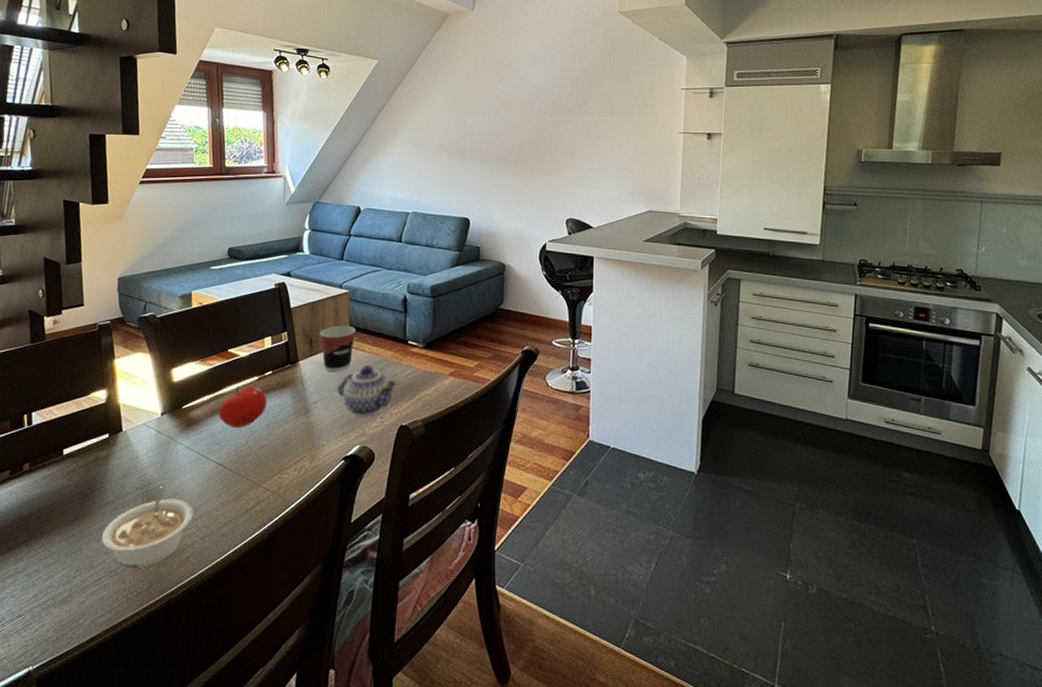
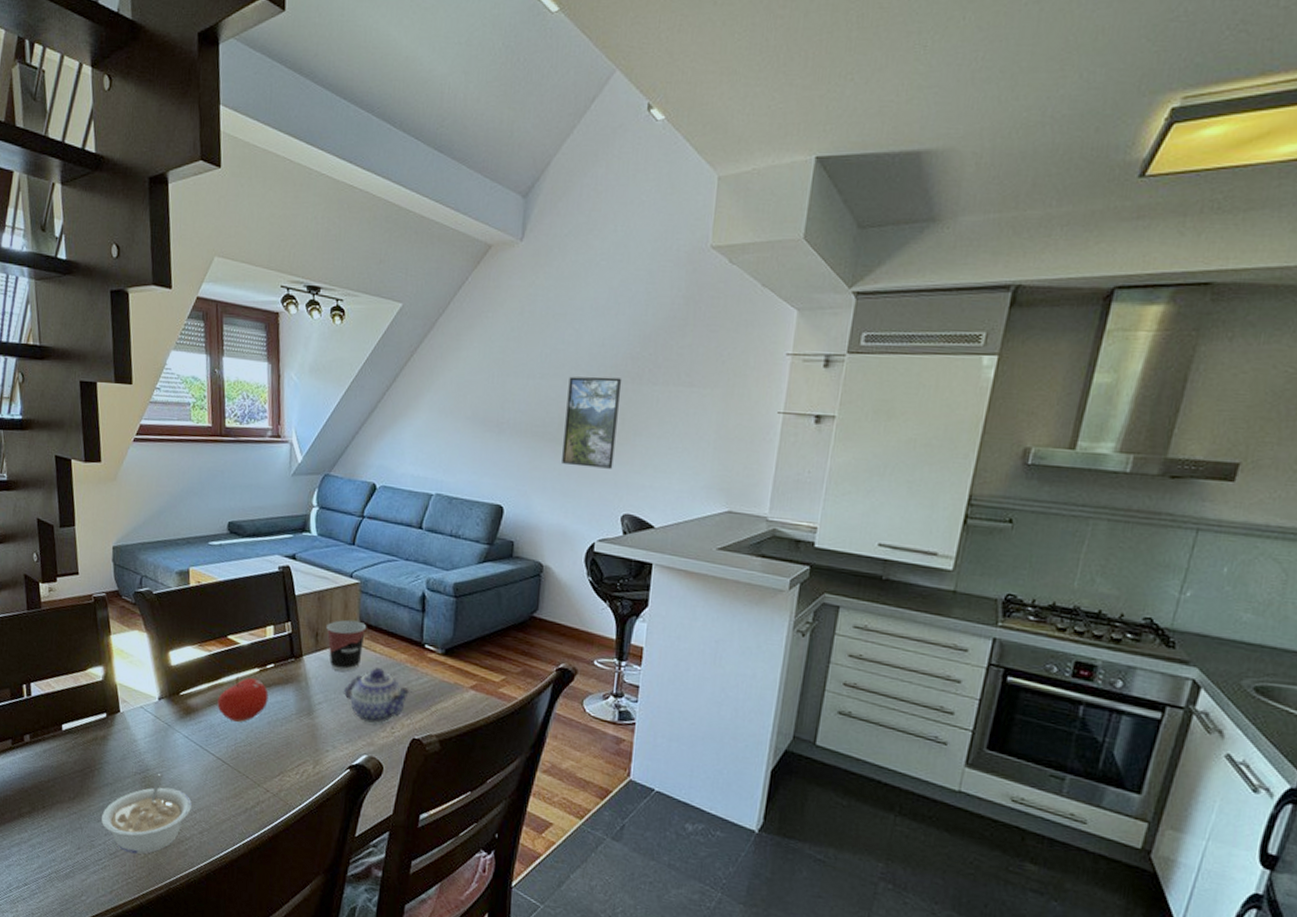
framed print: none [515,111,559,183] -> present [562,376,622,469]

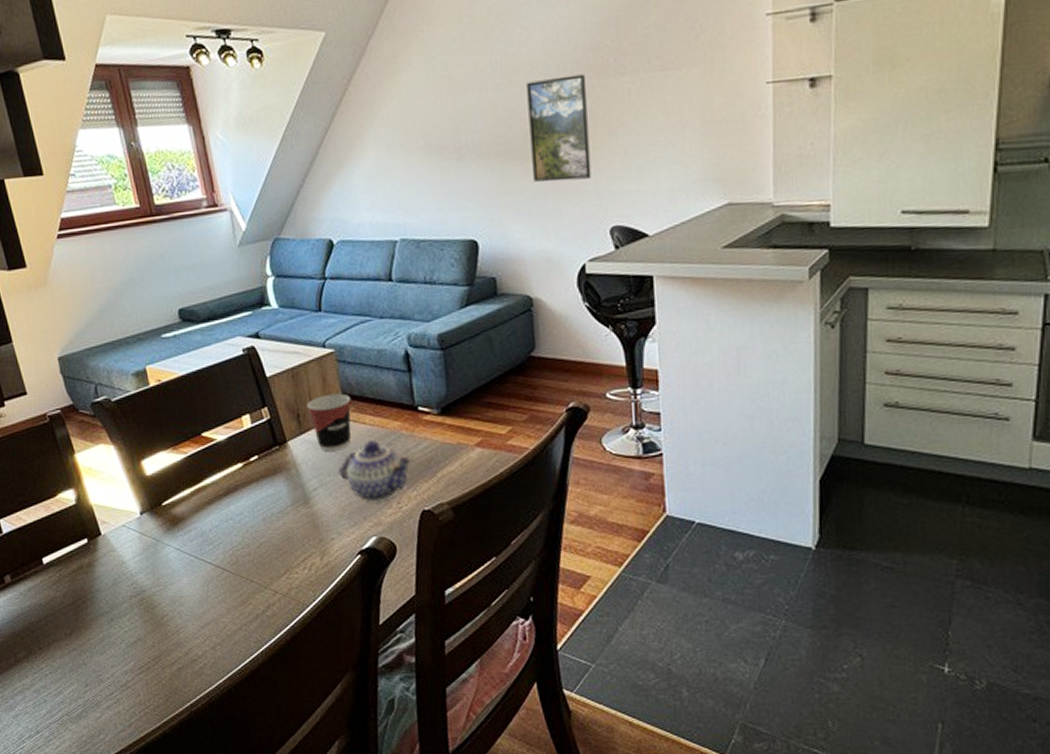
legume: present [101,773,193,854] -> none [104,592,199,682]
fruit: present [217,676,269,722] -> none [204,475,259,524]

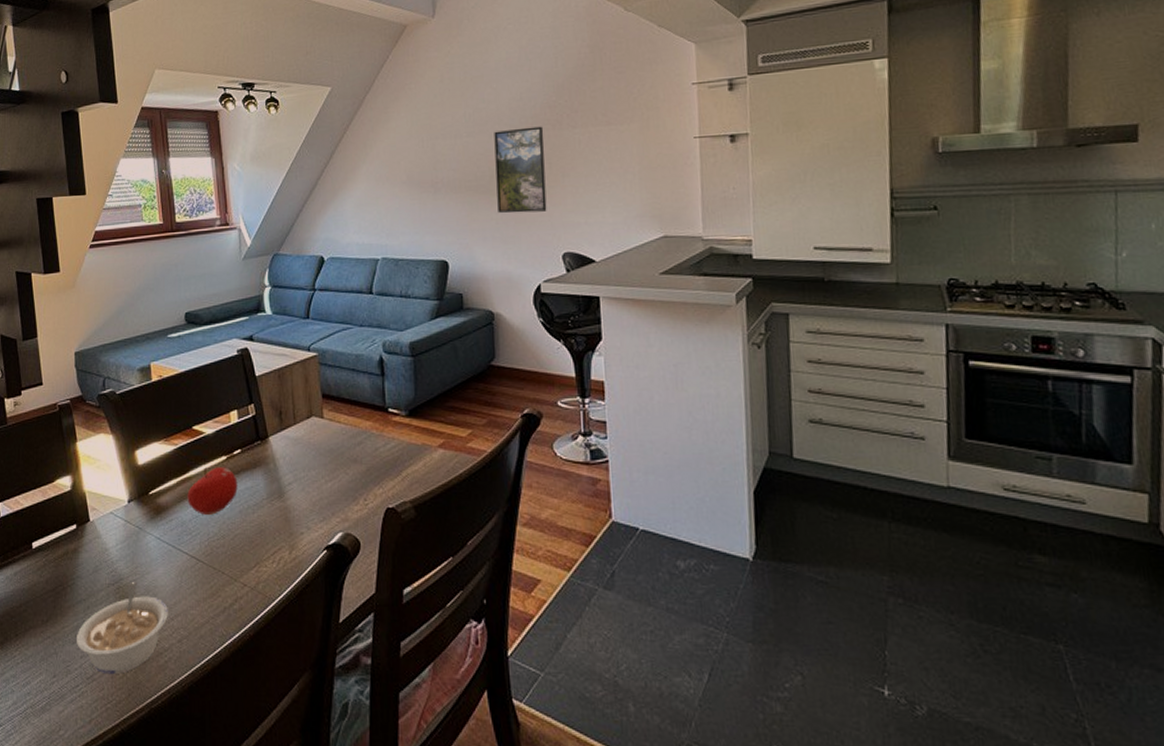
legume: none [104,592,199,682] -> present [77,581,169,675]
fruit: none [204,475,259,524] -> present [187,467,238,515]
cup: present [307,393,352,451] -> none [289,393,329,447]
teapot: present [339,441,413,502] -> none [313,439,381,498]

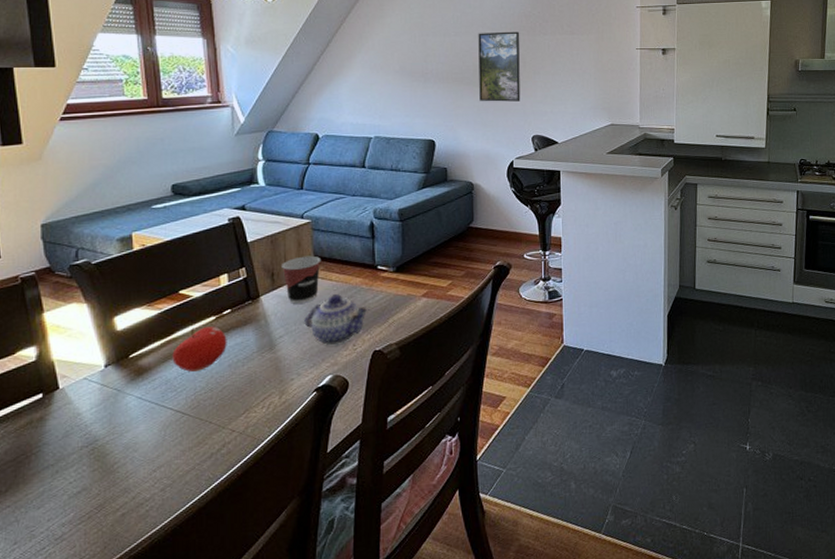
legume: present [77,581,169,675] -> none [43,440,151,533]
cup: none [289,393,329,447] -> present [282,255,321,304]
teapot: none [313,439,381,498] -> present [304,294,369,346]

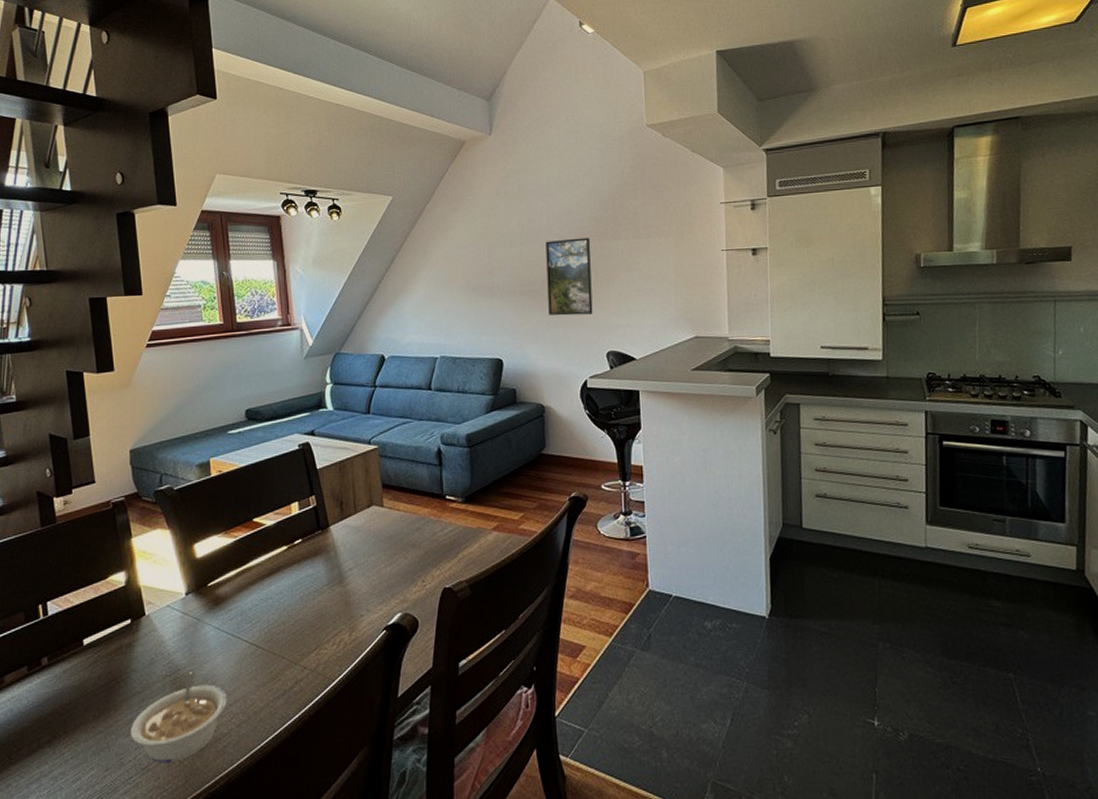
legume: none [43,440,151,533] -> present [131,671,228,764]
fruit: present [172,326,227,372] -> none [247,557,298,603]
cup: present [282,255,321,304] -> none [350,483,389,535]
teapot: present [304,294,369,346] -> none [373,526,438,581]

